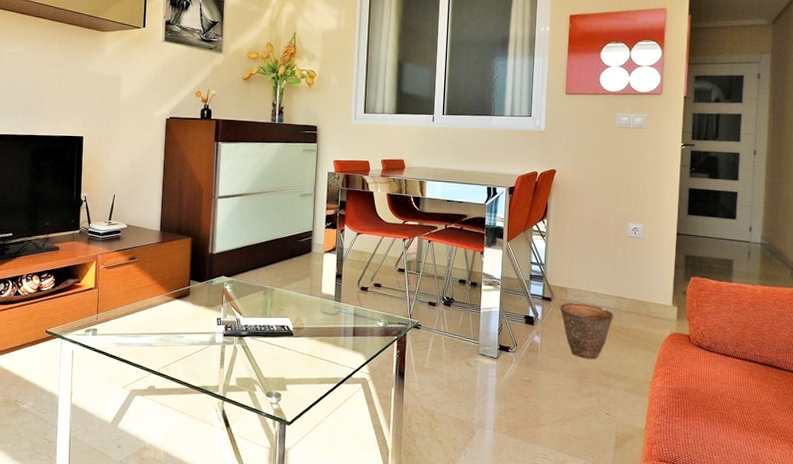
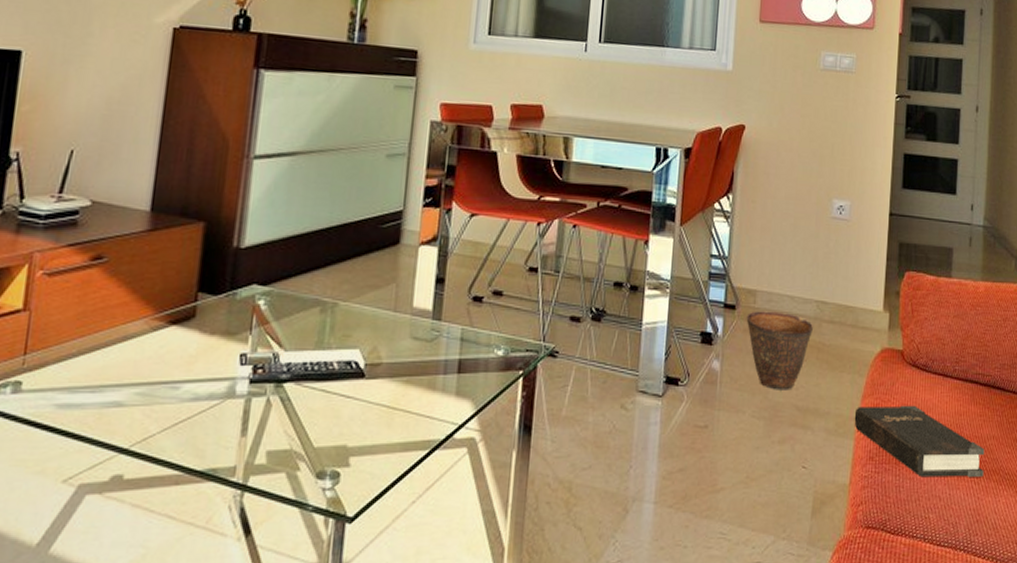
hardback book: none [648,374,763,432] -> present [854,405,985,478]

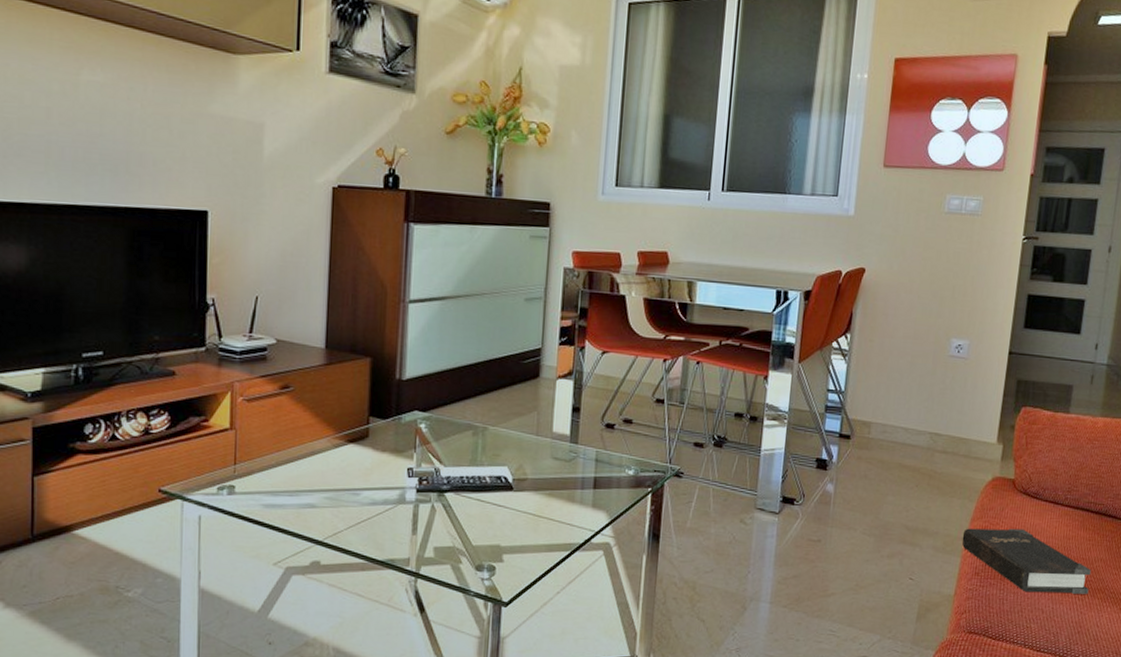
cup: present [746,311,814,390] -> none [860,440,927,512]

